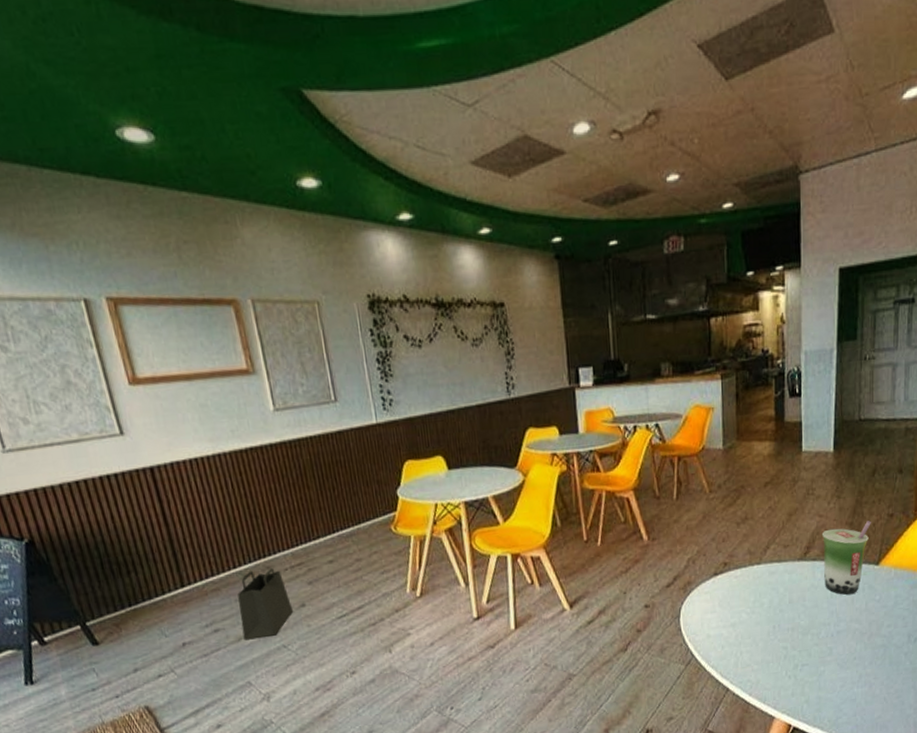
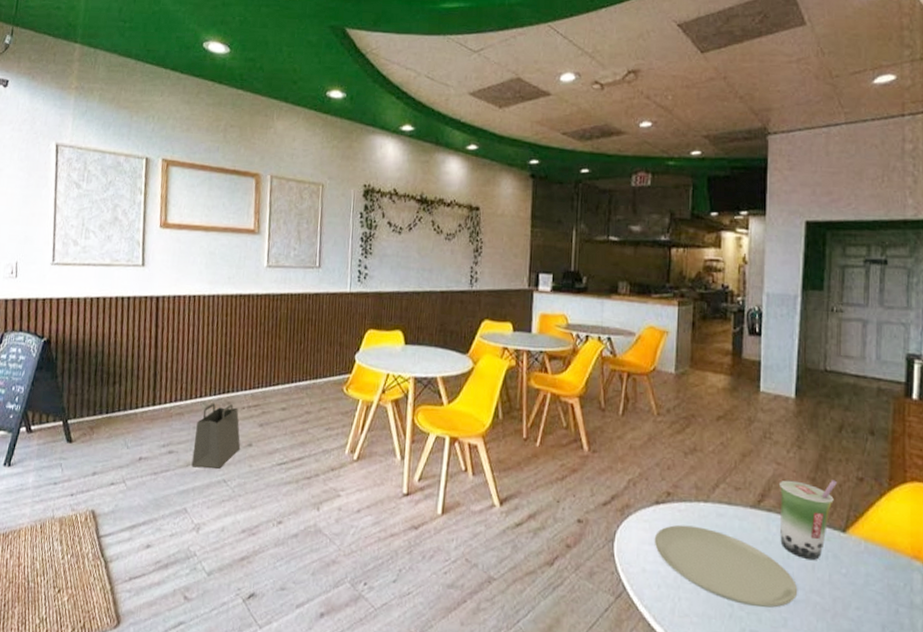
plate: none [715,587,840,645] -> present [654,524,798,608]

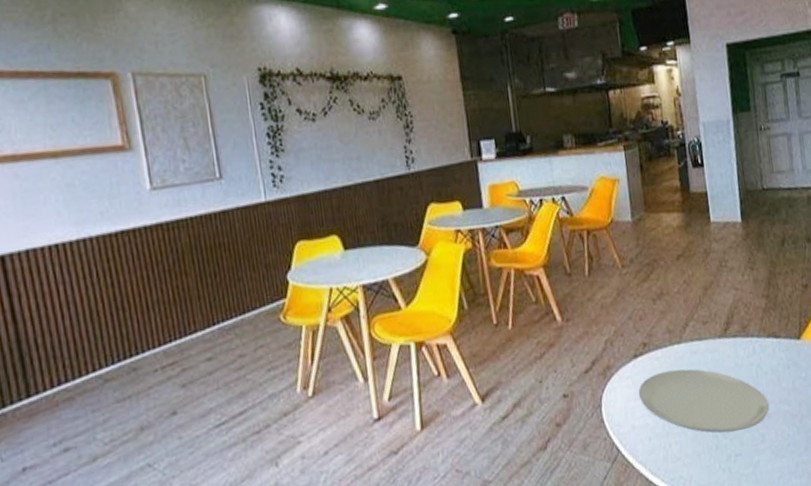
shopping bag: present [191,403,241,469] -> none [95,368,163,461]
beverage cup: present [778,480,837,560] -> none [739,292,787,374]

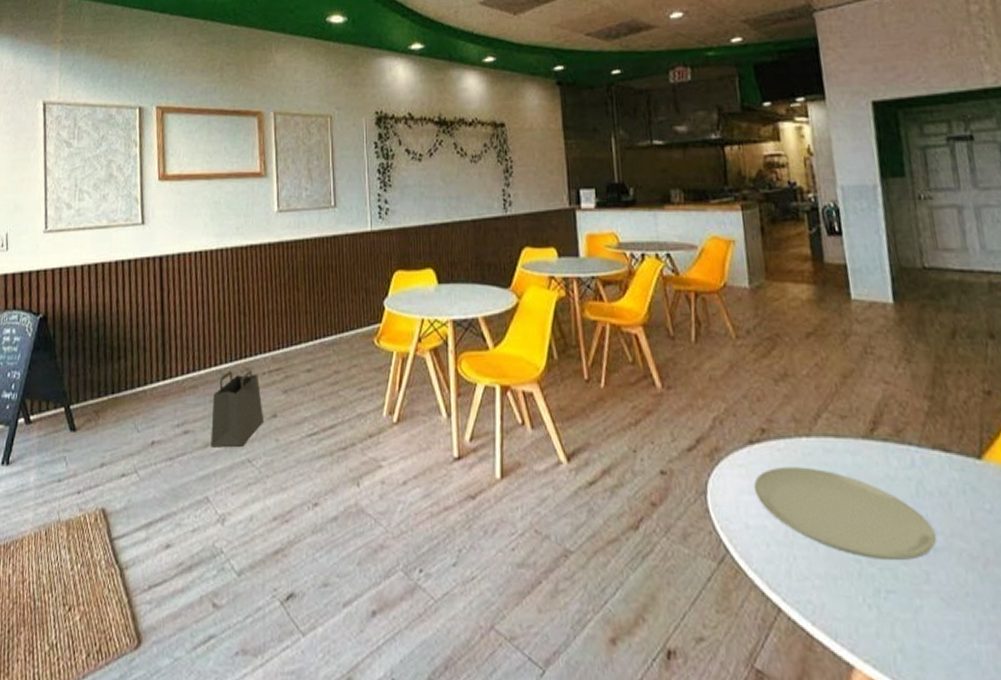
shopping bag: none [95,368,163,461] -> present [210,369,265,448]

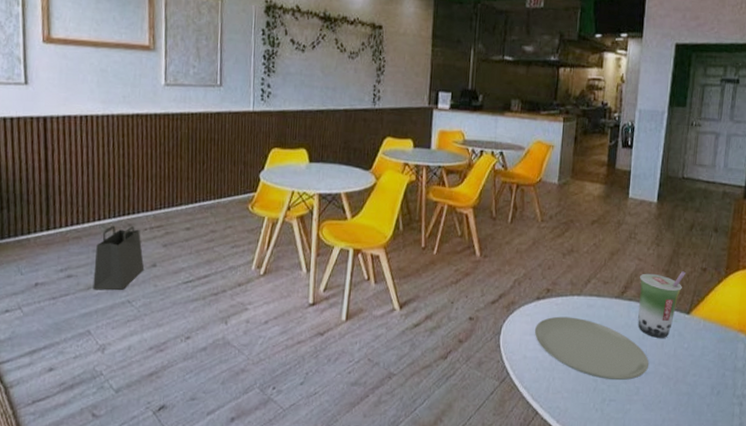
beverage cup: none [891,396,961,495] -> present [637,271,686,338]

